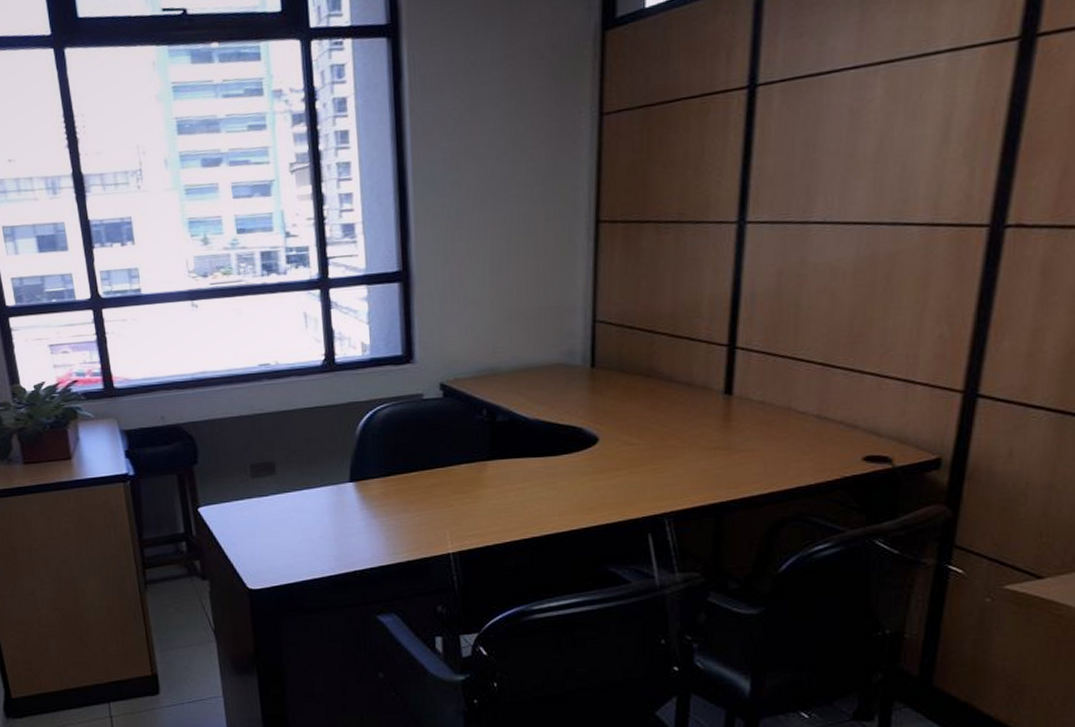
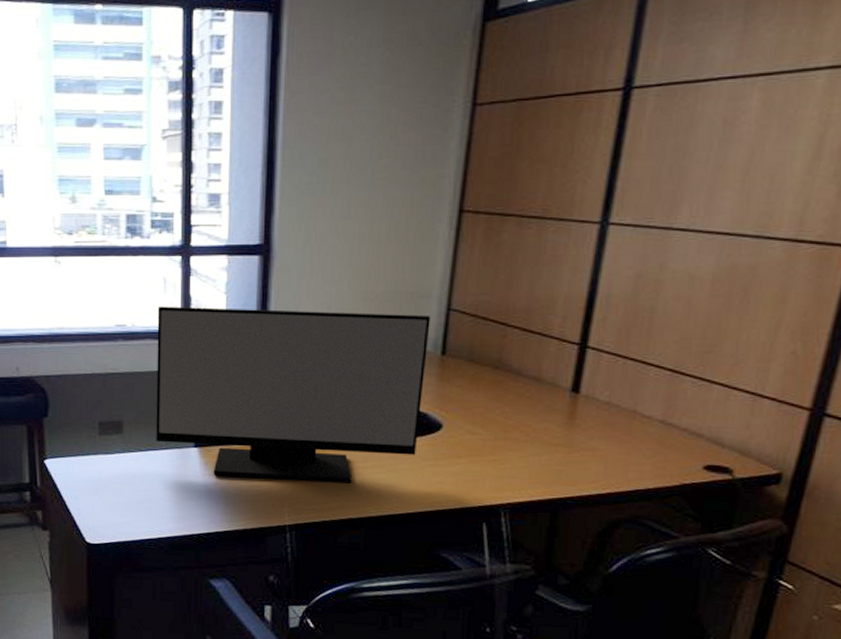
monitor: none [300,329,577,509] -> present [156,306,431,484]

